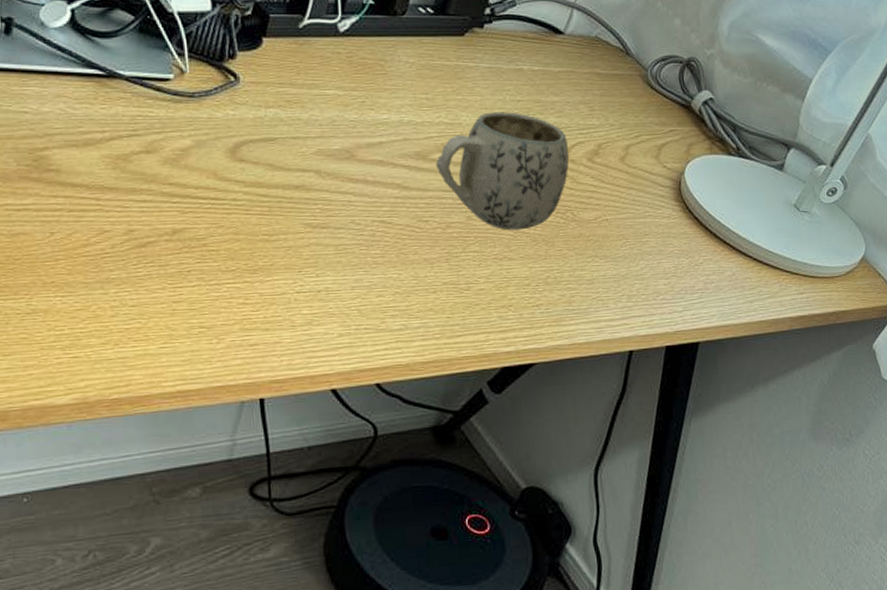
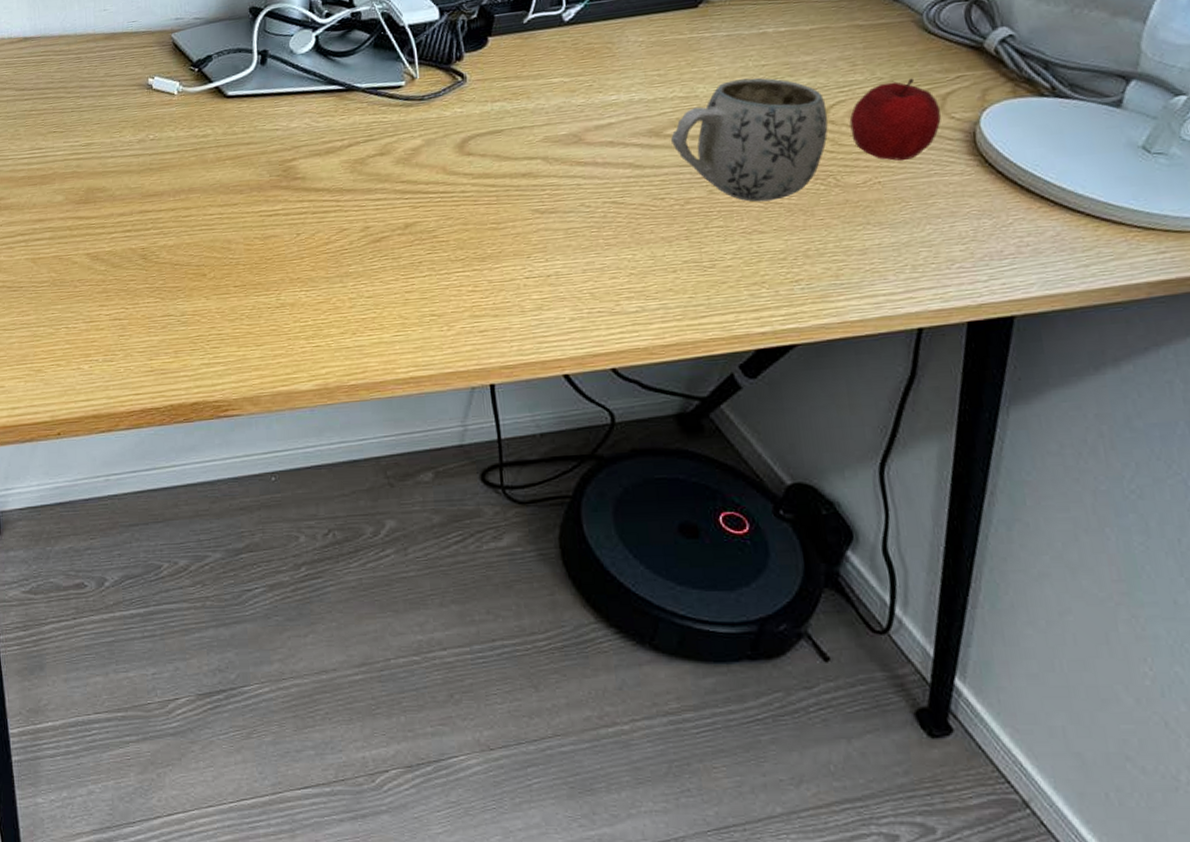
apple: none [586,128,657,202] -> present [849,78,942,162]

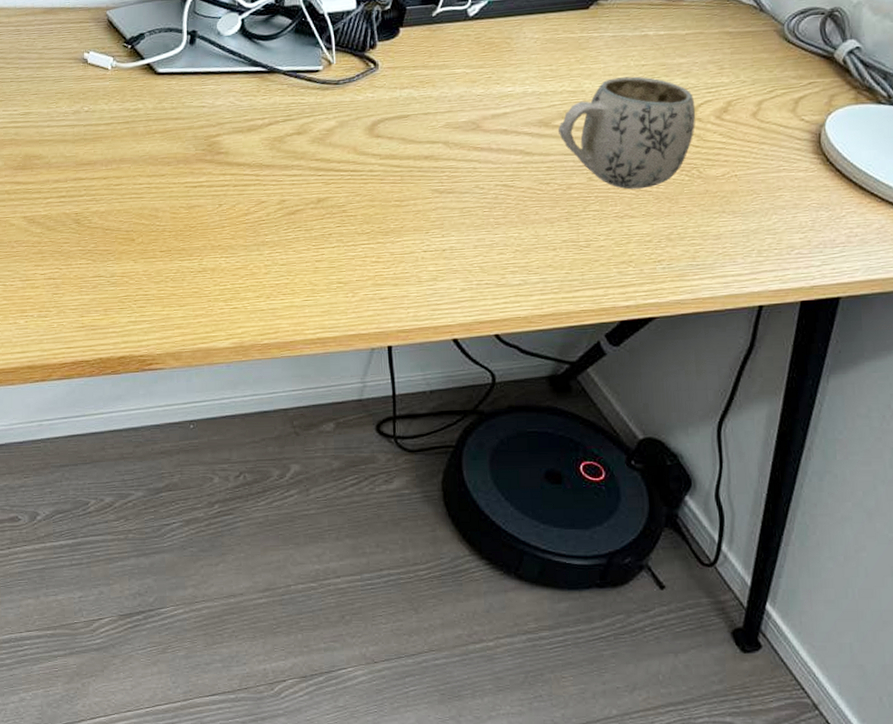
apple: present [849,78,942,162] -> none [714,83,793,157]

